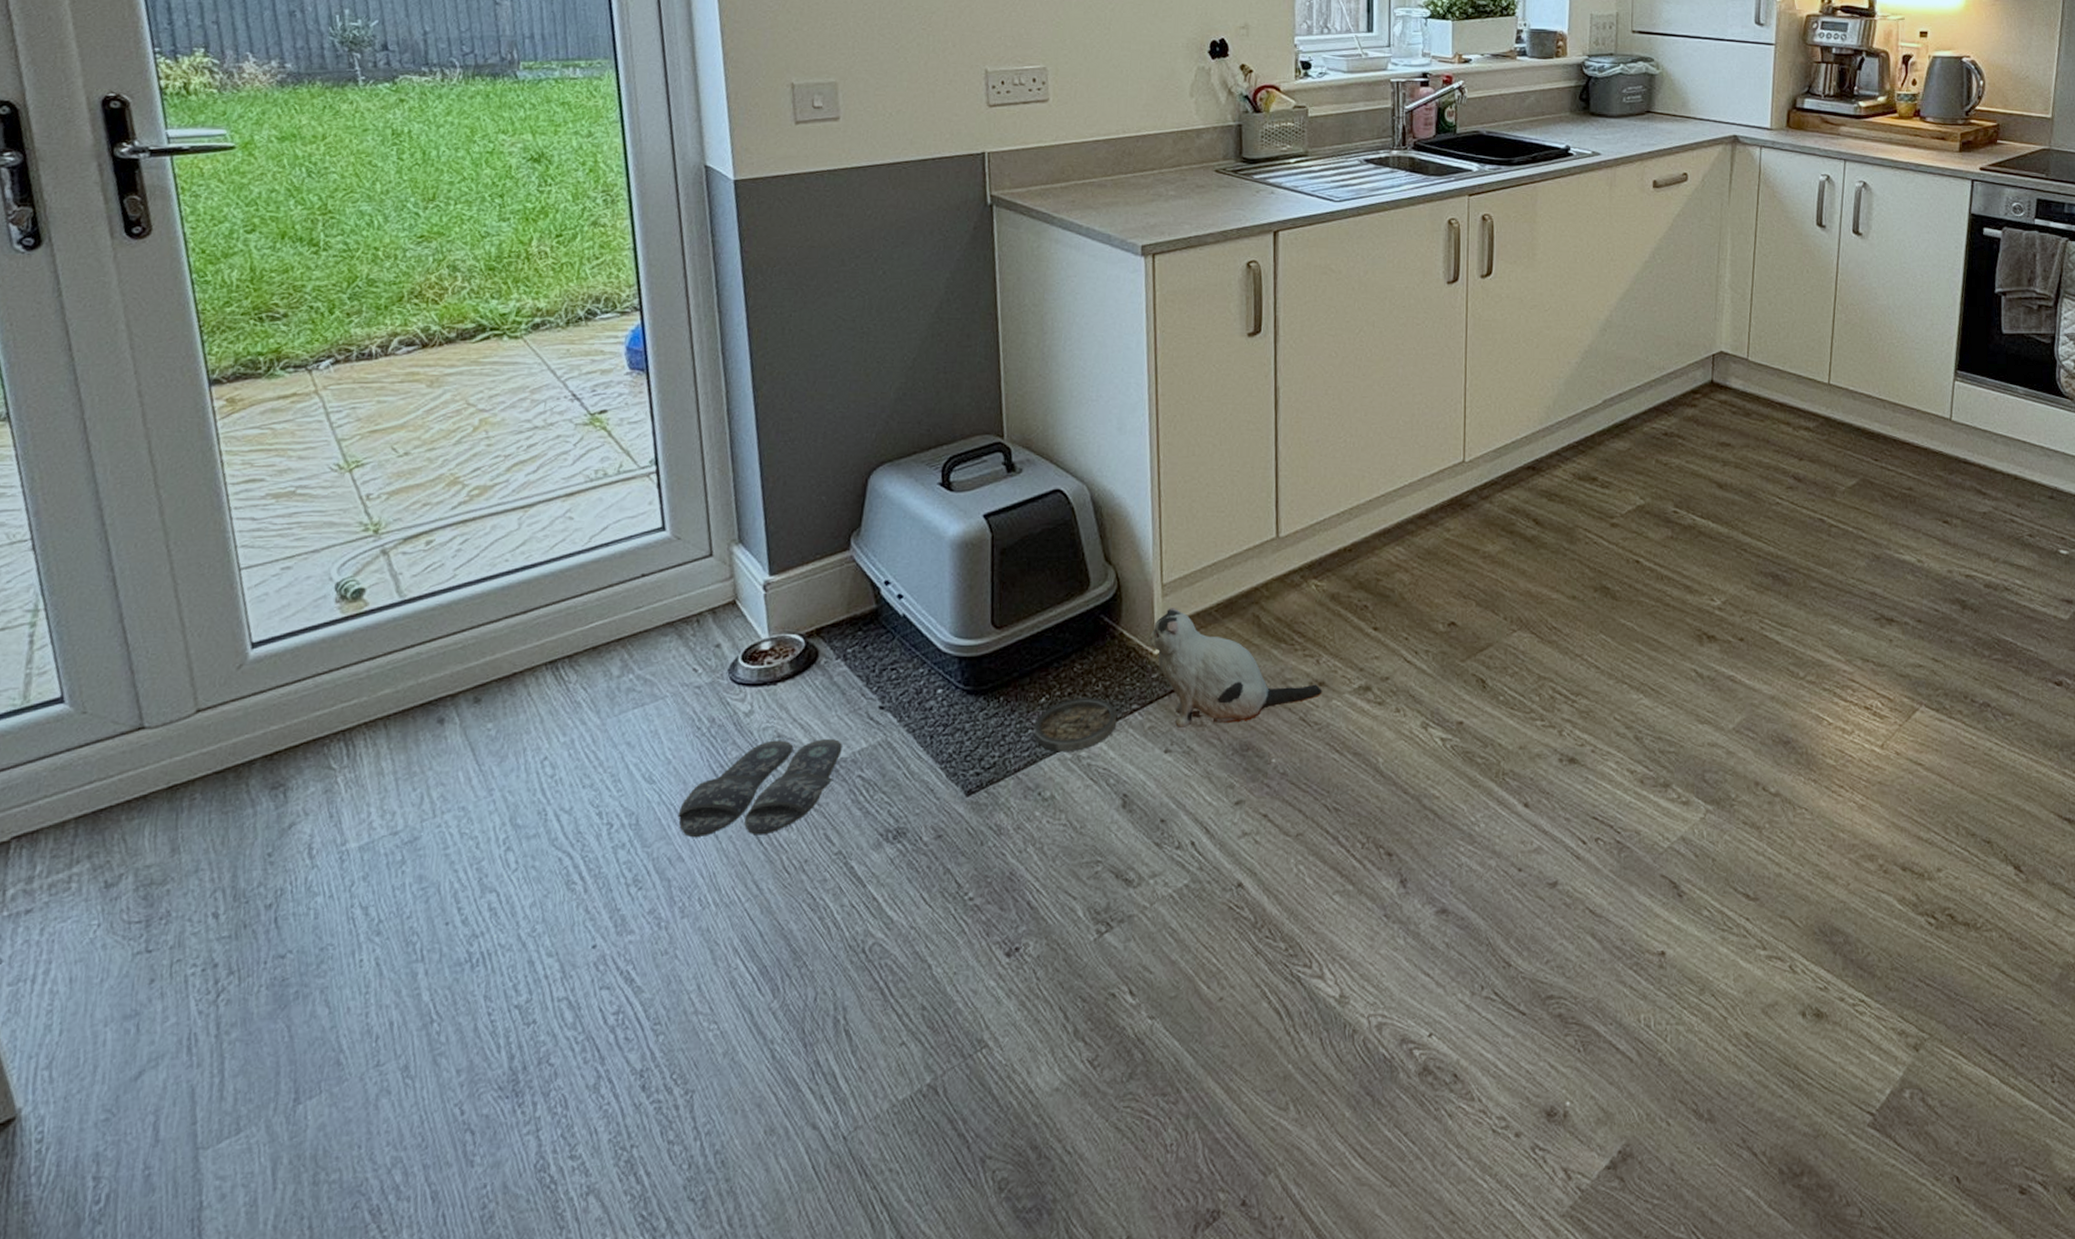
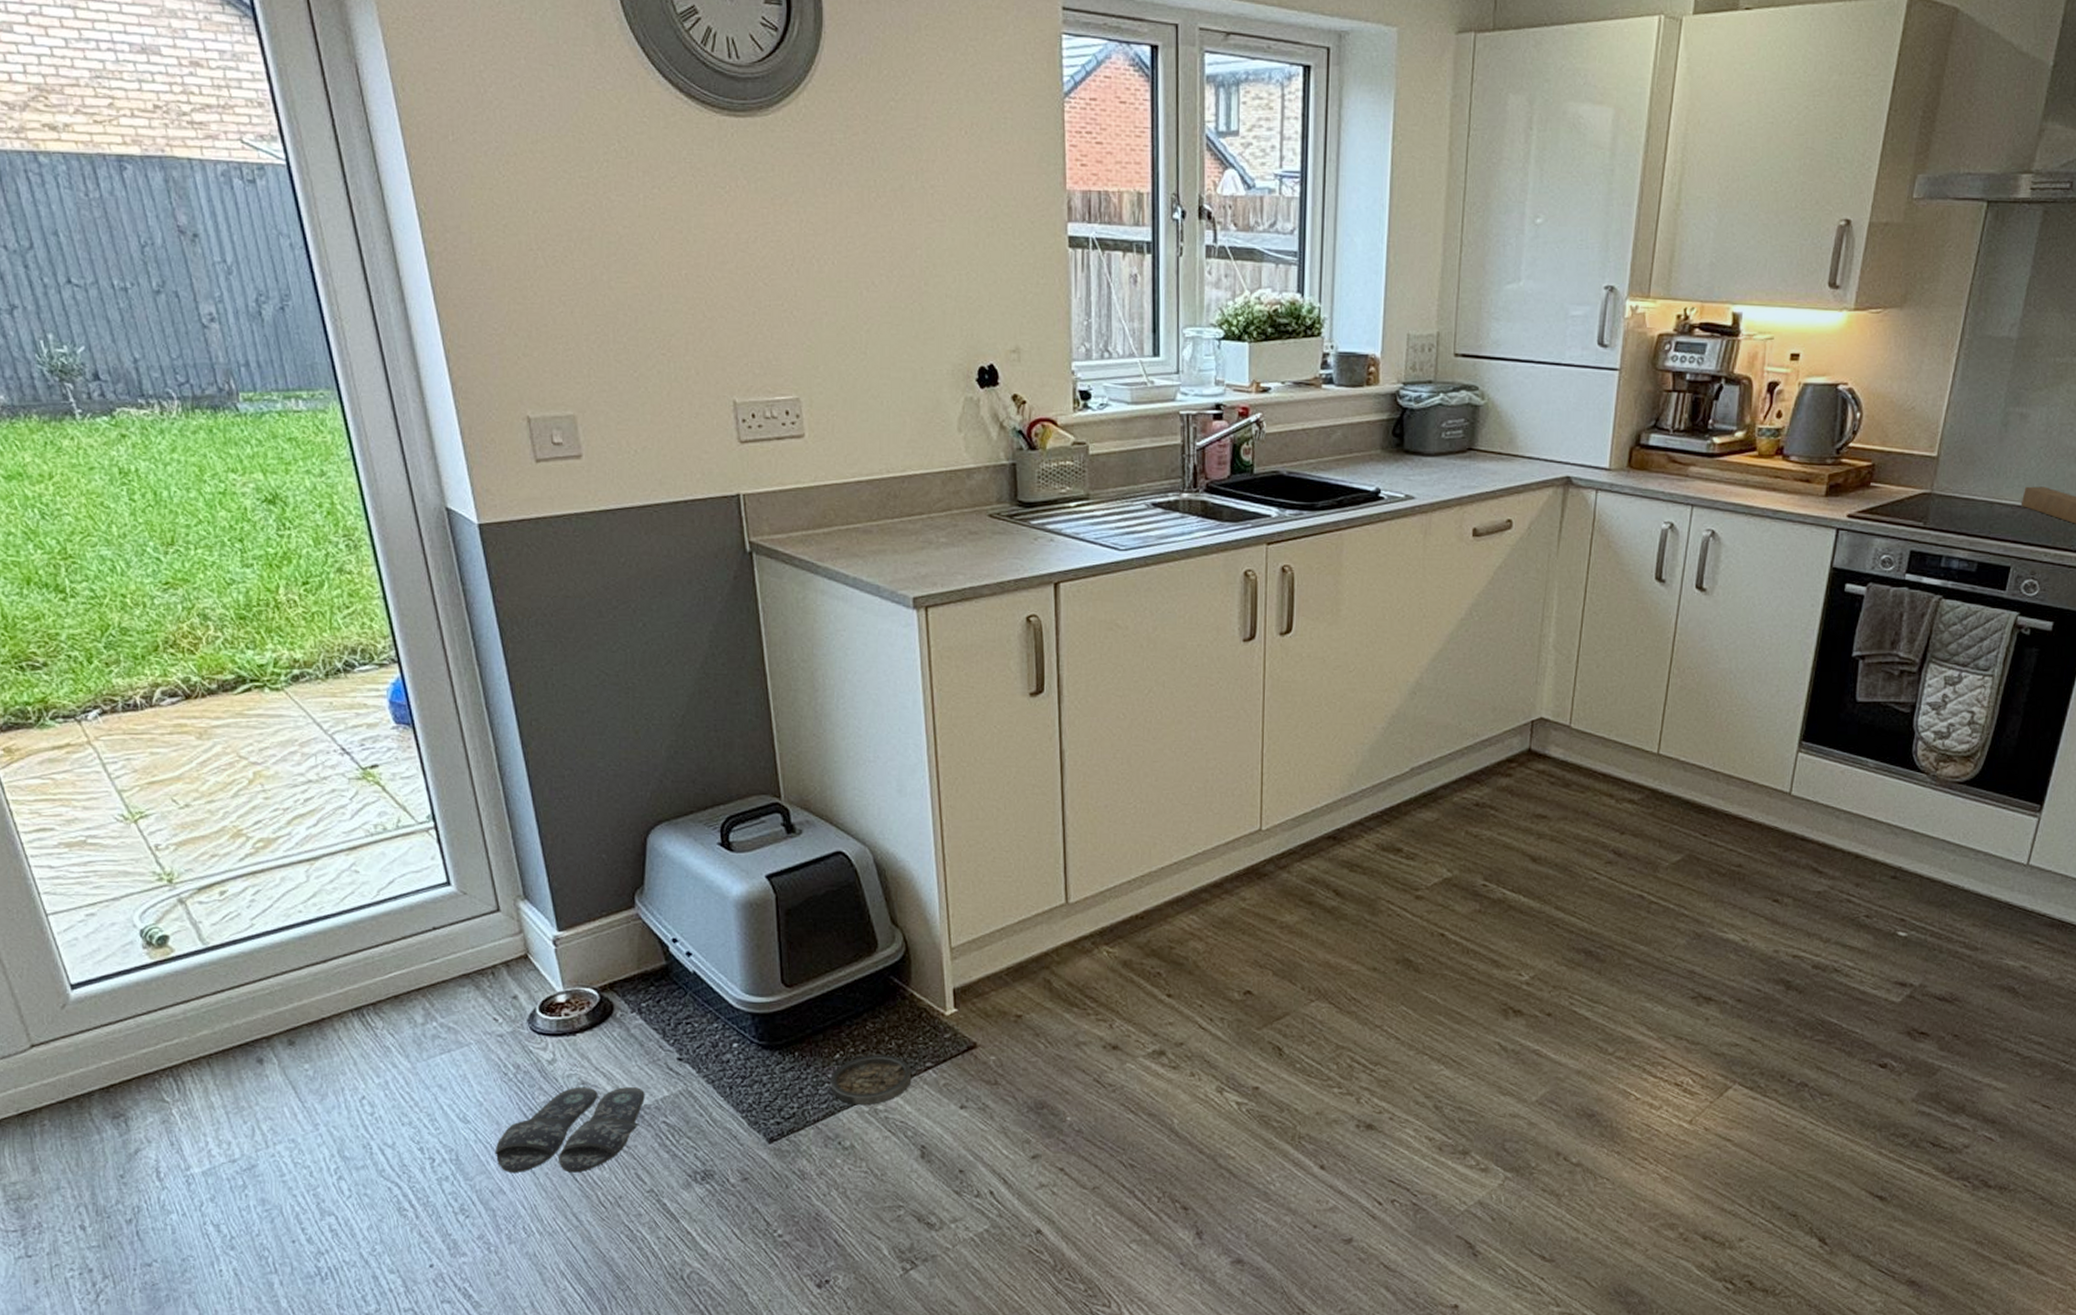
cat: present [1149,608,1323,728] -> none [940,971,1116,1085]

